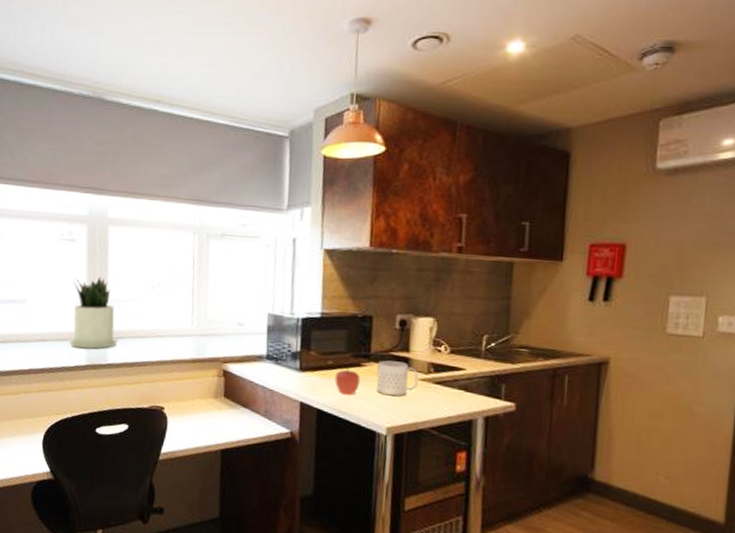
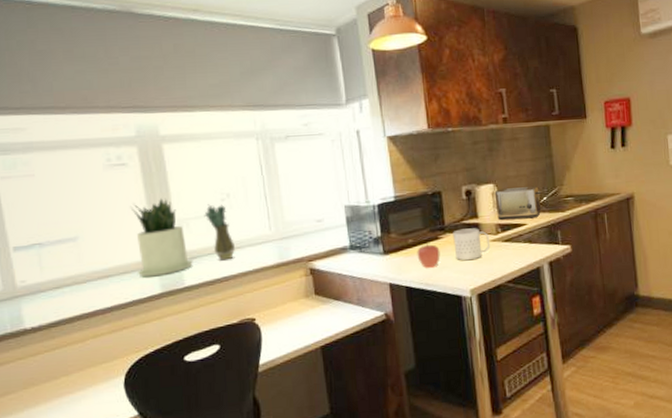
vase: none [134,289,157,347] -> present [204,204,235,261]
toaster: none [431,325,490,365] -> present [494,185,542,221]

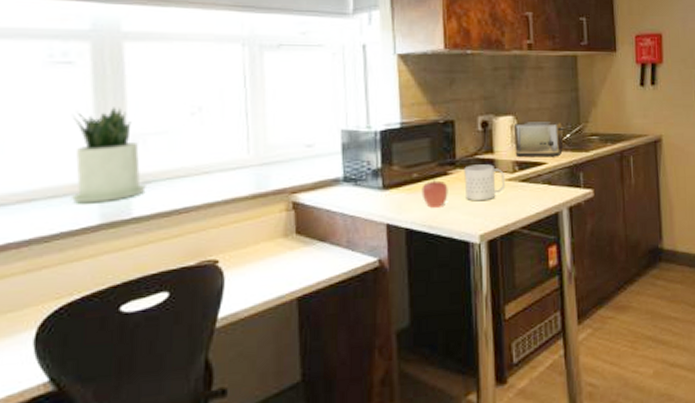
vase: present [204,204,235,261] -> none [167,118,202,187]

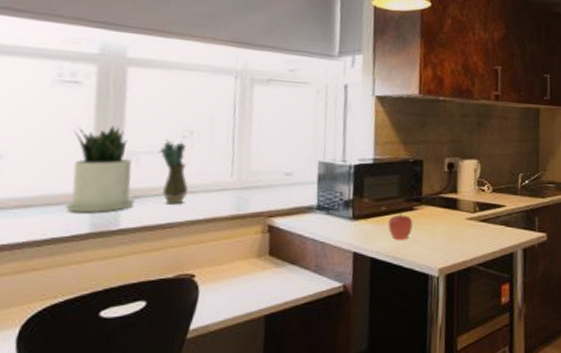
vase: none [167,118,202,187] -> present [159,140,188,205]
mug: present [464,164,506,202] -> none [428,202,466,237]
toaster: present [513,120,565,158] -> none [476,166,524,201]

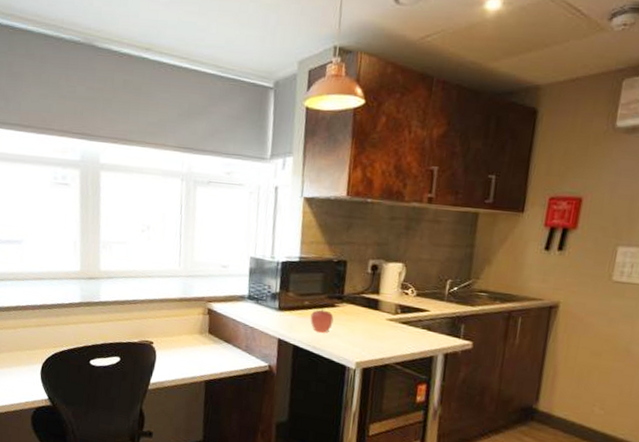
planter: present [65,125,135,213] -> none [64,220,110,288]
vase: present [159,140,188,205] -> none [125,232,147,286]

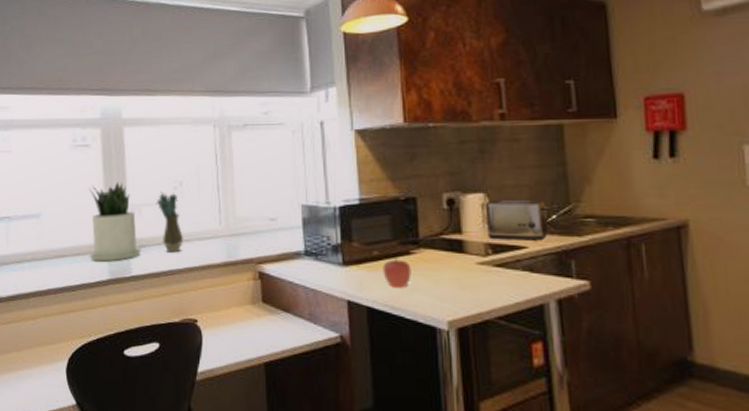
planter: none [64,220,110,288] -> present [90,182,141,262]
vase: none [125,232,147,286] -> present [156,192,183,253]
toaster: none [399,270,454,307] -> present [485,199,550,241]

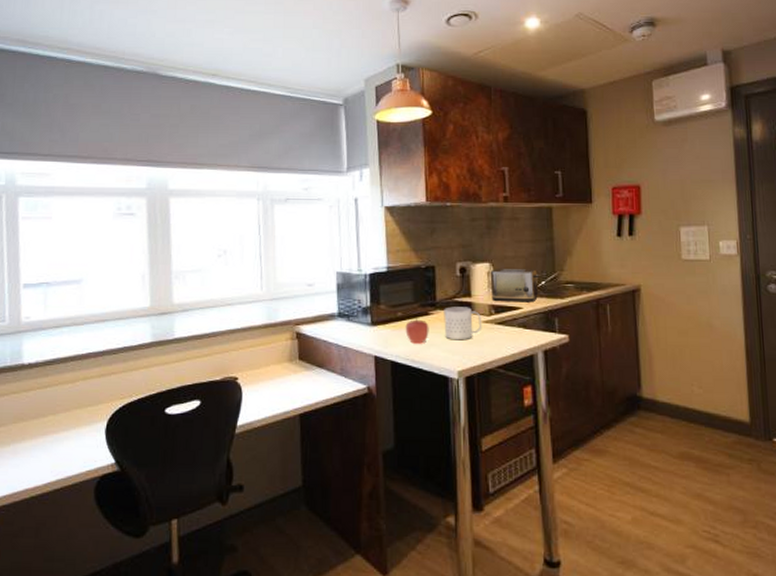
planter: present [90,182,141,262] -> none [132,249,185,325]
vase: present [156,192,183,253] -> none [200,259,226,316]
mug: none [428,245,477,285] -> present [444,307,482,341]

